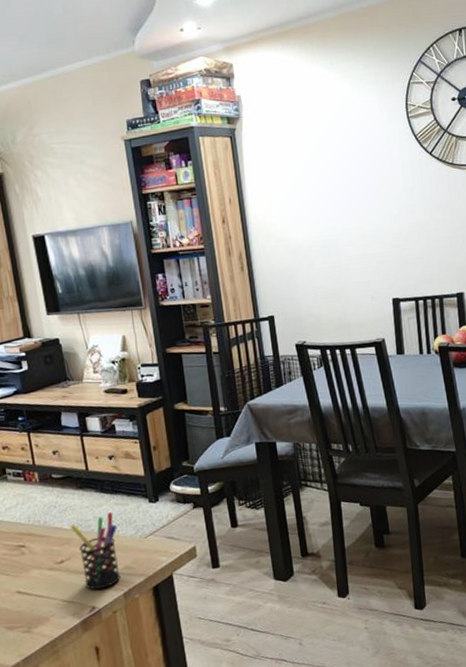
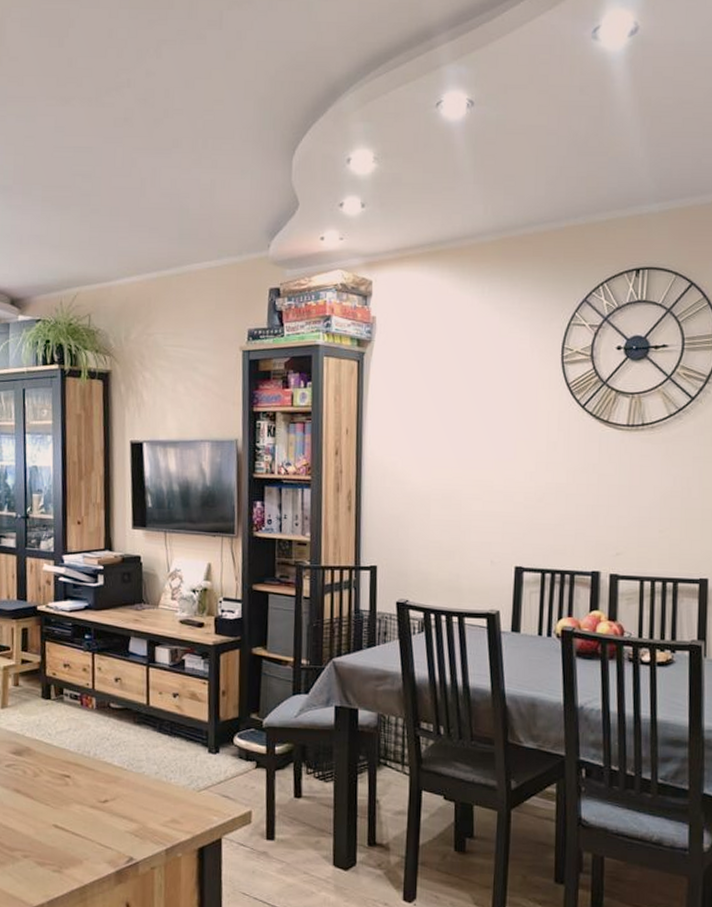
pen holder: present [70,512,121,590] -> none [120,756,170,840]

